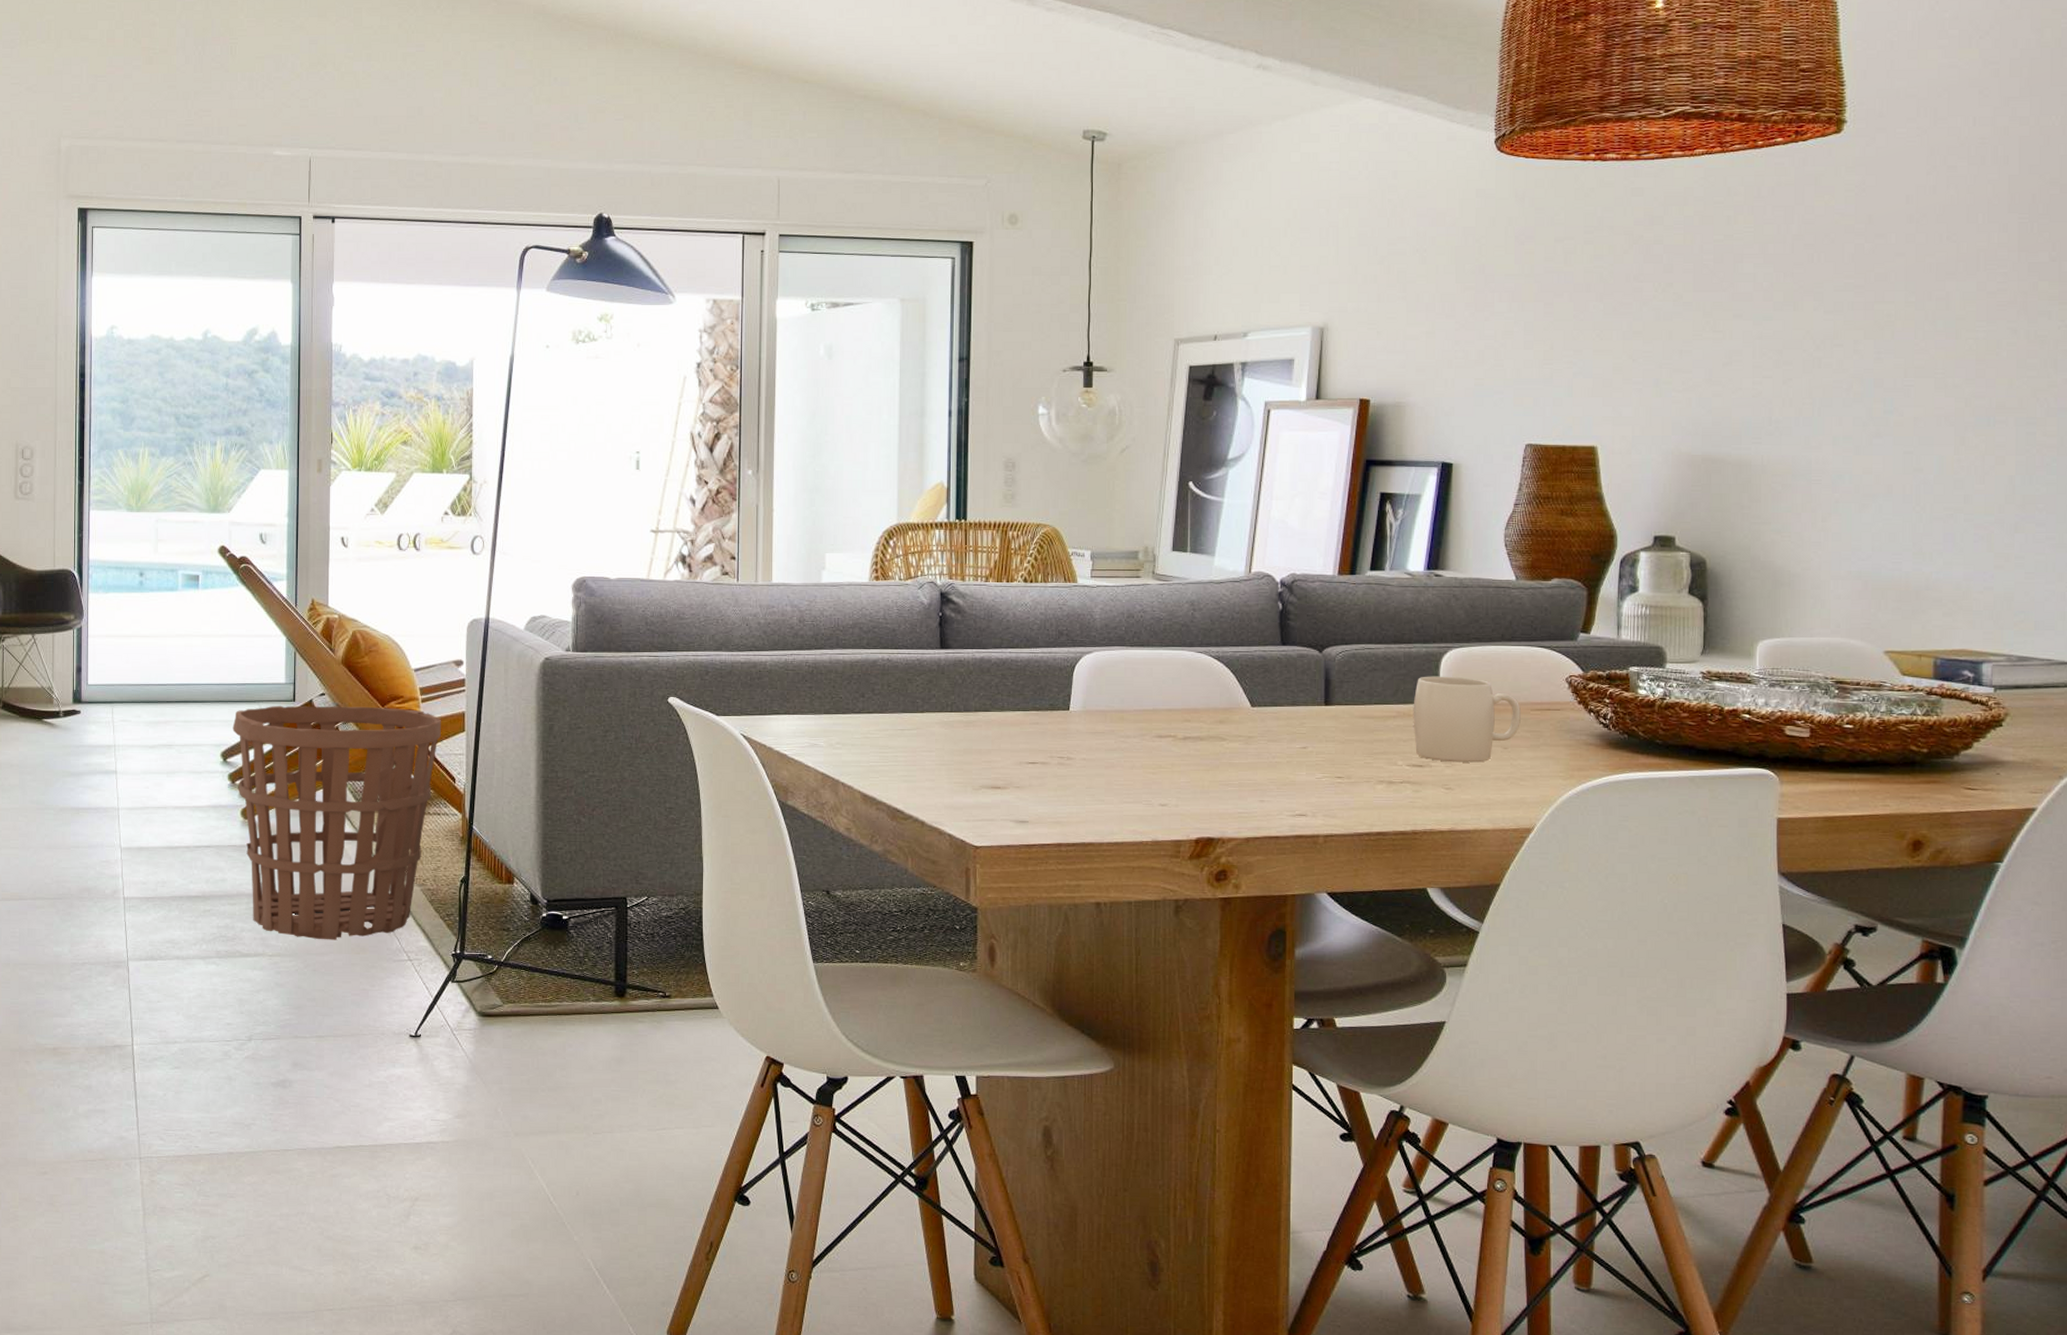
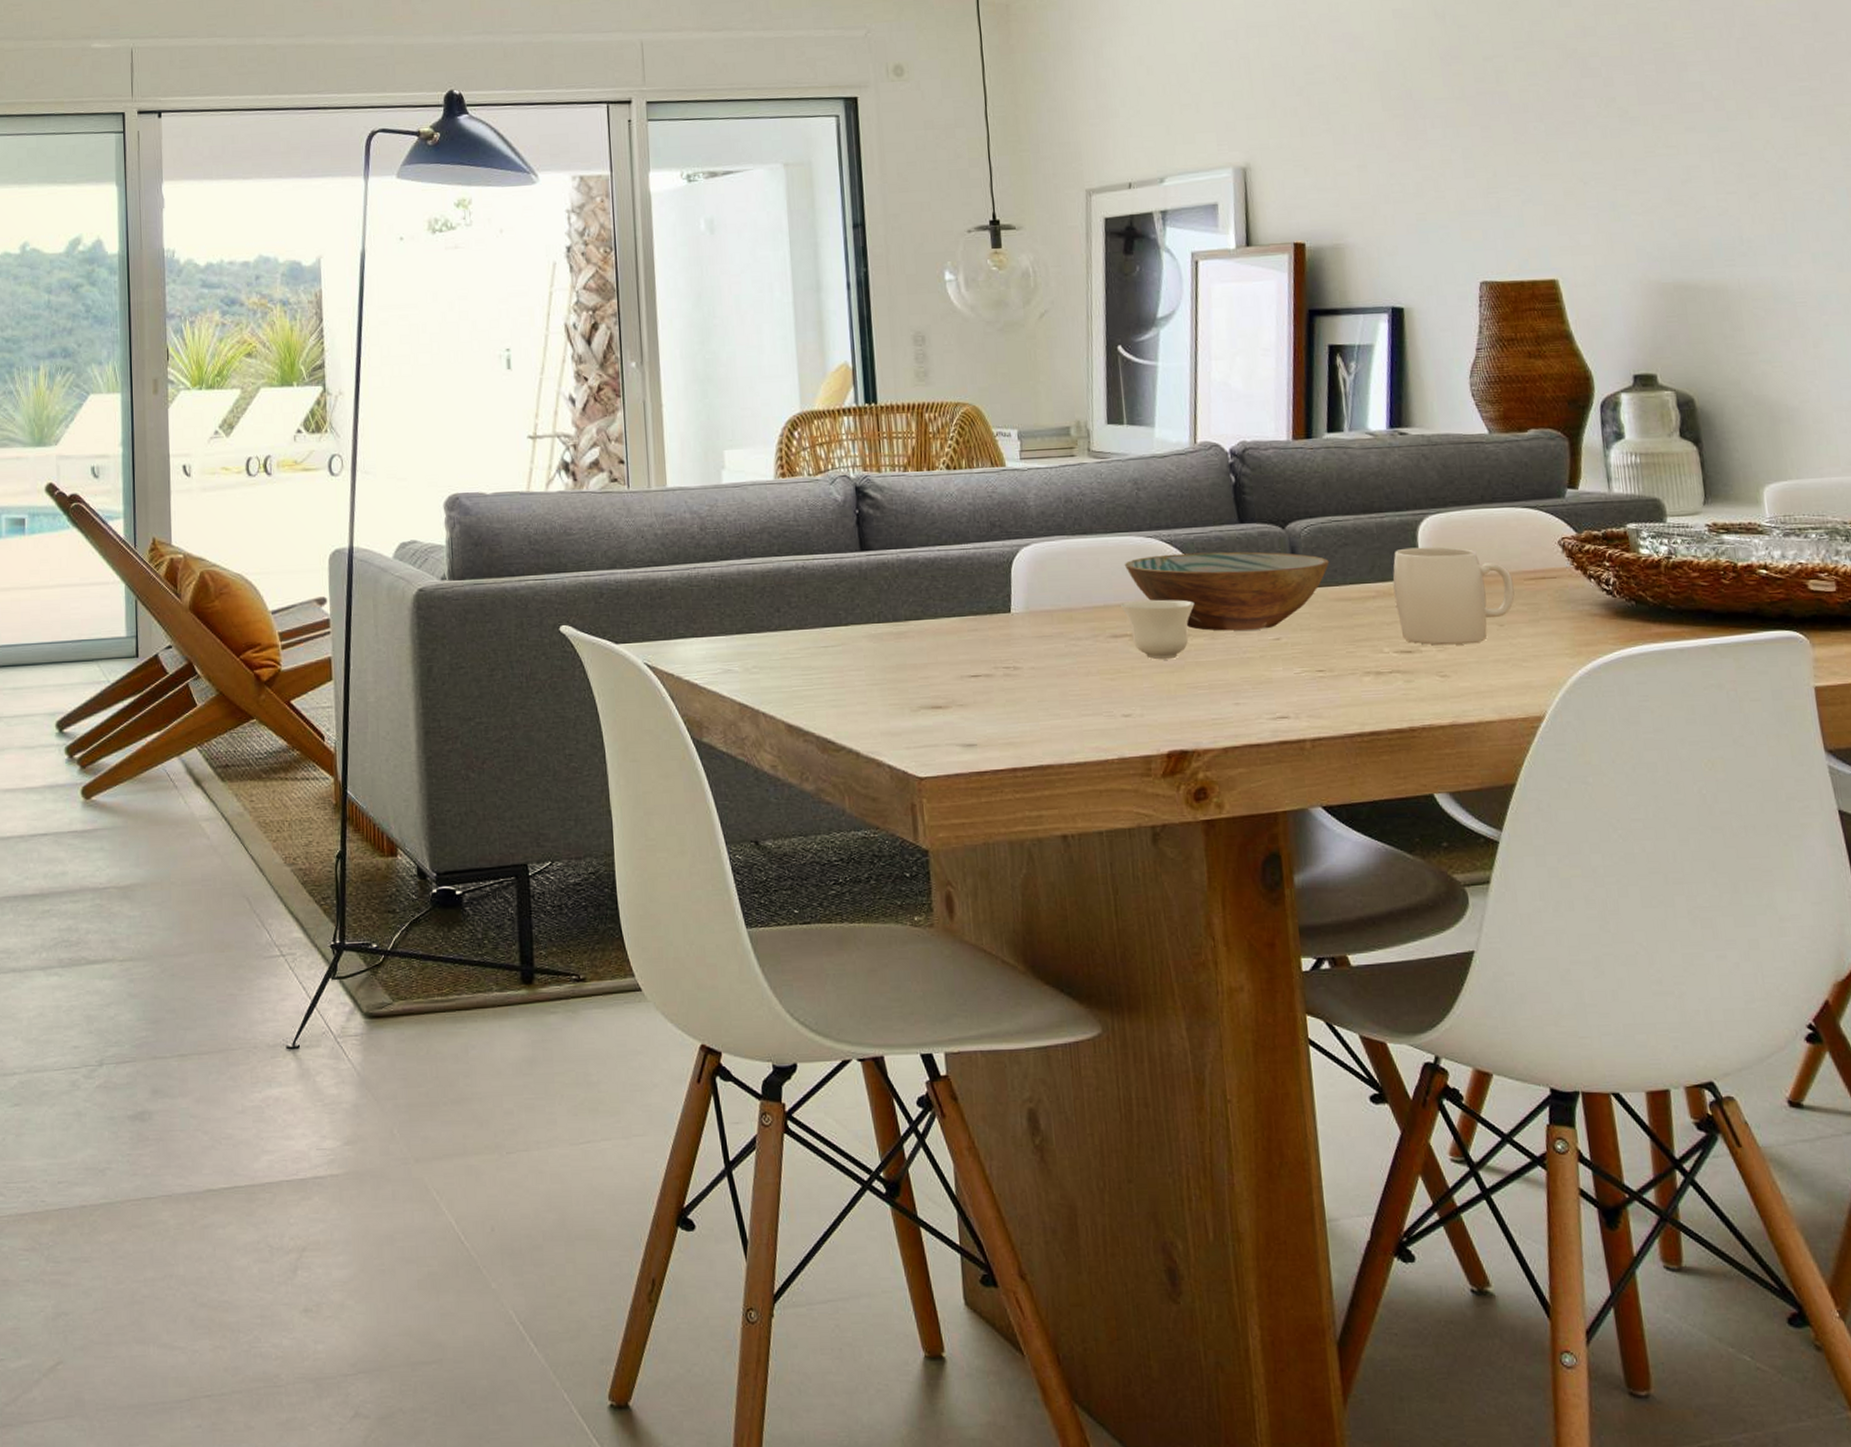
basket: present [232,705,441,940] -> none [68,657,305,938]
teacup: none [1167,706,1234,759] -> present [1119,599,1195,660]
bowl: none [1174,668,1358,739] -> present [1124,551,1330,631]

